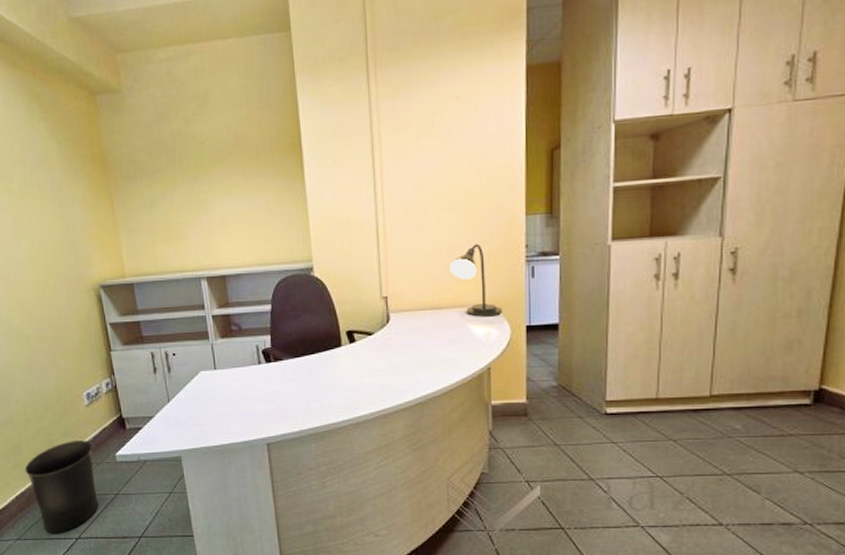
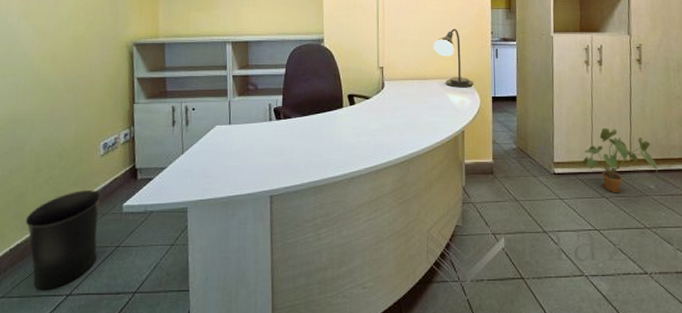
house plant: none [645,357,747,435] -> present [583,128,658,193]

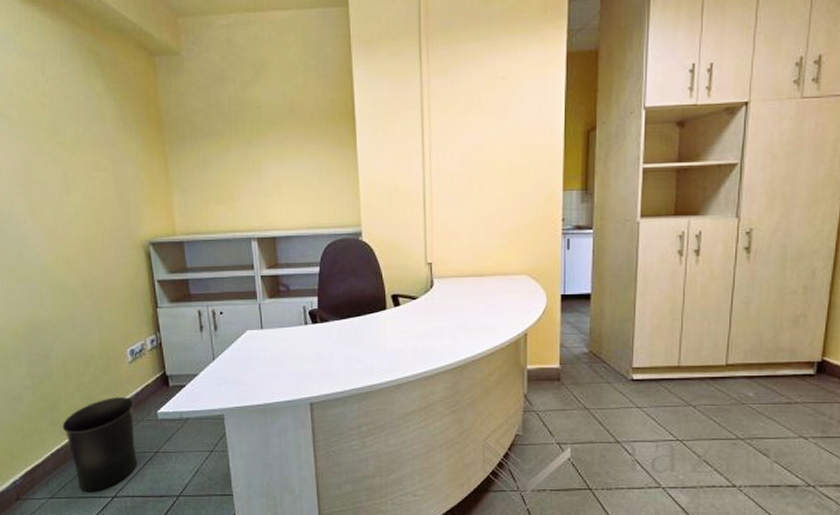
desk lamp: present [434,28,474,88] -> none [492,216,540,285]
house plant: present [583,128,658,193] -> none [668,328,759,402]

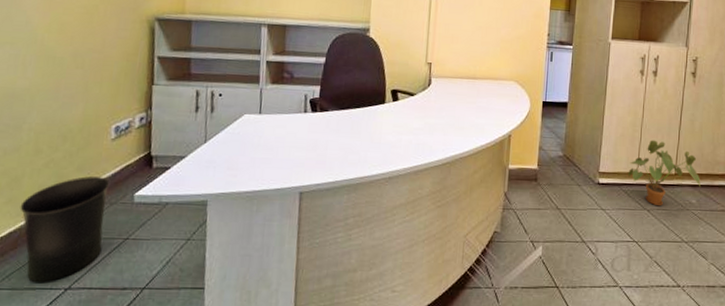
house plant: none [668,328,759,402] -> present [628,140,701,206]

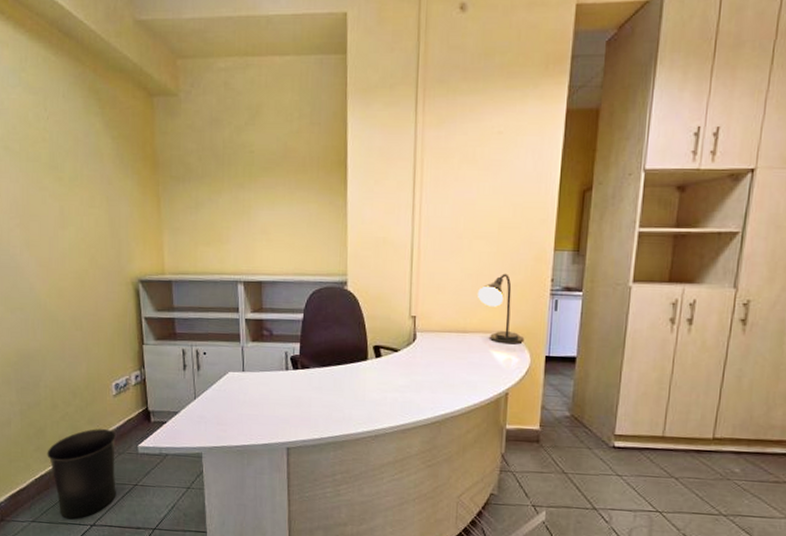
desk lamp: none [487,27,526,91] -> present [478,273,525,345]
house plant: present [628,140,701,206] -> none [651,399,748,475]

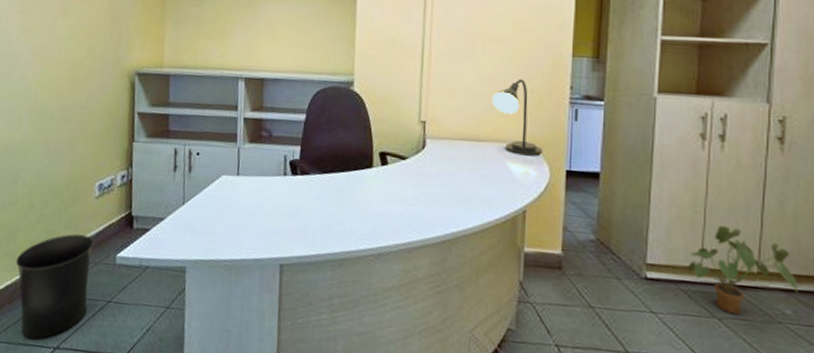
house plant: none [651,399,748,475] -> present [688,225,798,315]

